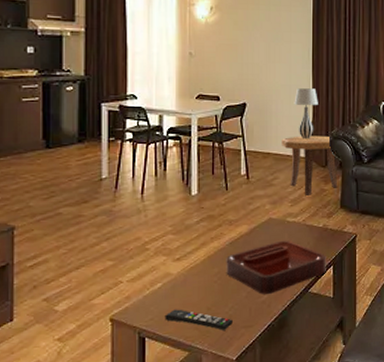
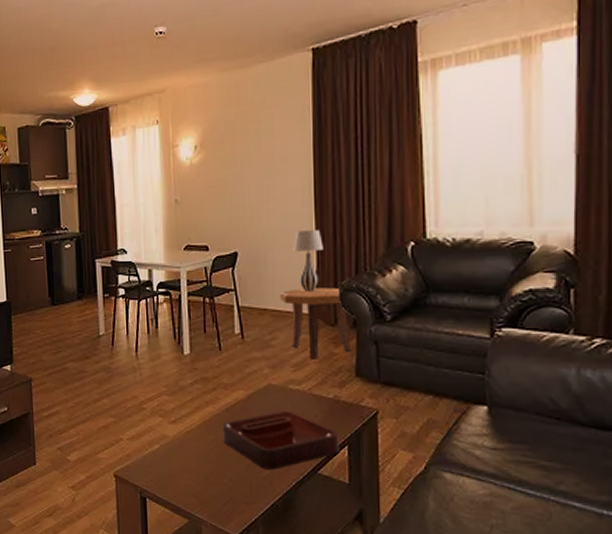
remote control: present [165,309,232,330] -> none [163,473,232,503]

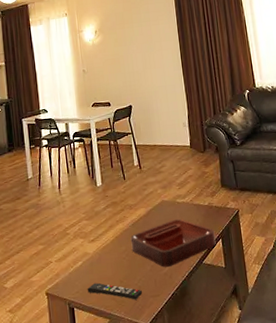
remote control: none [163,473,232,503] -> present [87,282,142,300]
side table: present [280,287,352,361] -> none [164,125,217,180]
table lamp: present [293,230,324,292] -> none [170,86,191,130]

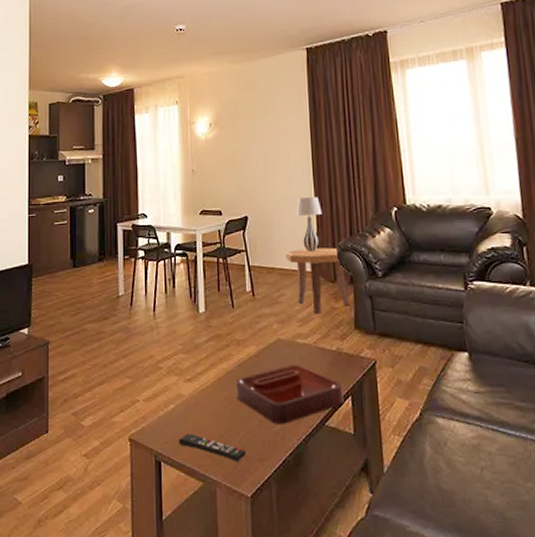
side table: none [164,125,217,180] -> present [286,247,350,316]
table lamp: none [170,86,191,130] -> present [296,197,322,252]

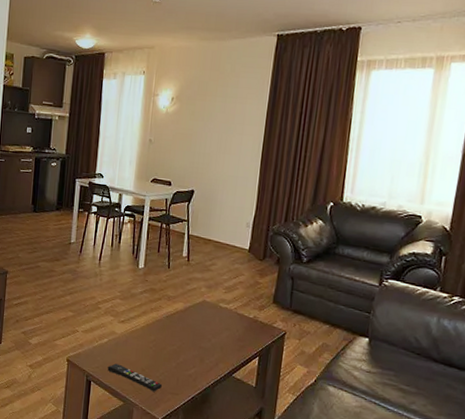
decorative tray: present [235,364,344,424] -> none [160,323,253,370]
side table: present [286,247,350,316] -> none [223,226,275,287]
table lamp: present [296,197,322,252] -> none [239,180,263,232]

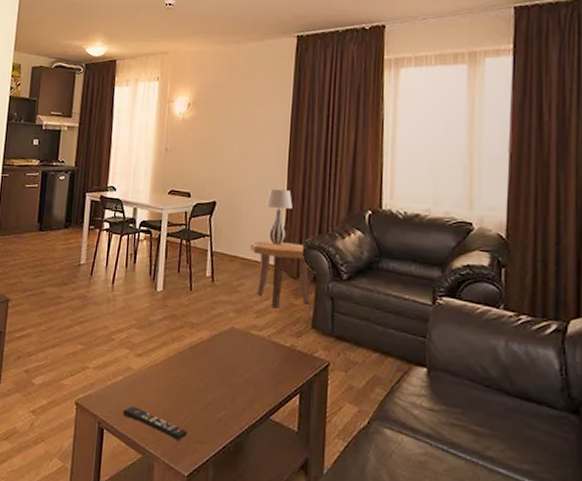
side table: none [223,226,275,287] -> present [250,240,310,310]
table lamp: none [239,180,263,232] -> present [266,189,293,246]

